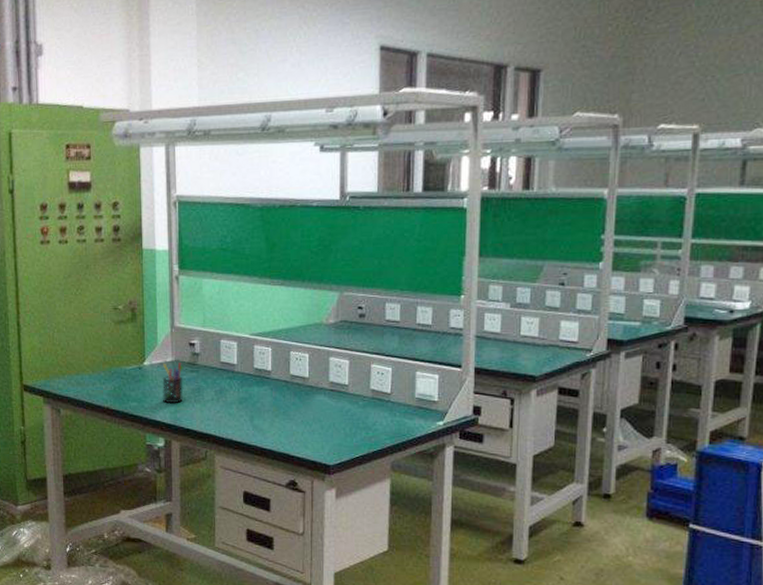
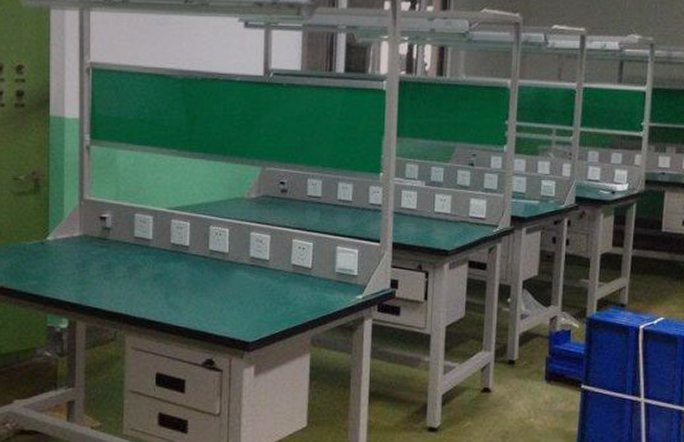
pen holder: present [162,363,184,404] -> none [68,237,93,282]

